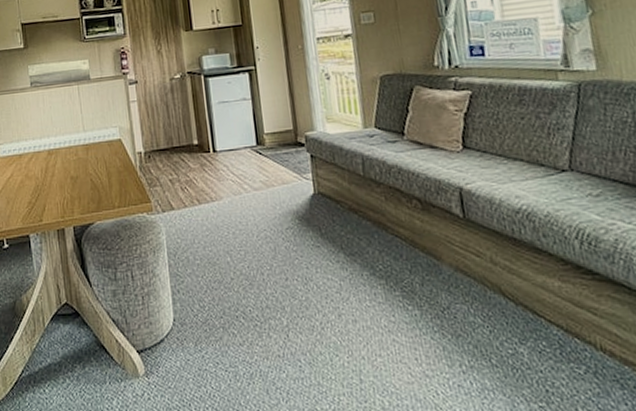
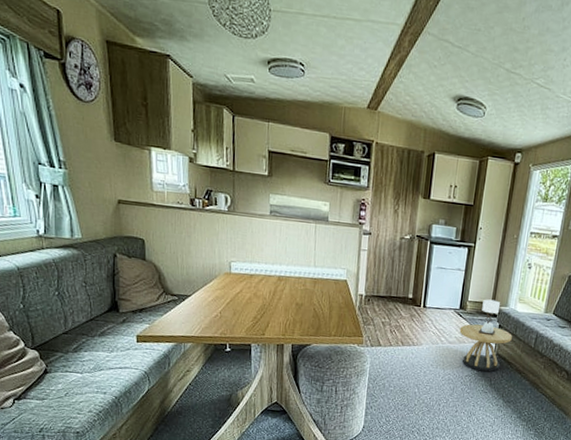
side table: none [263,126,332,220] -> present [459,299,512,373]

